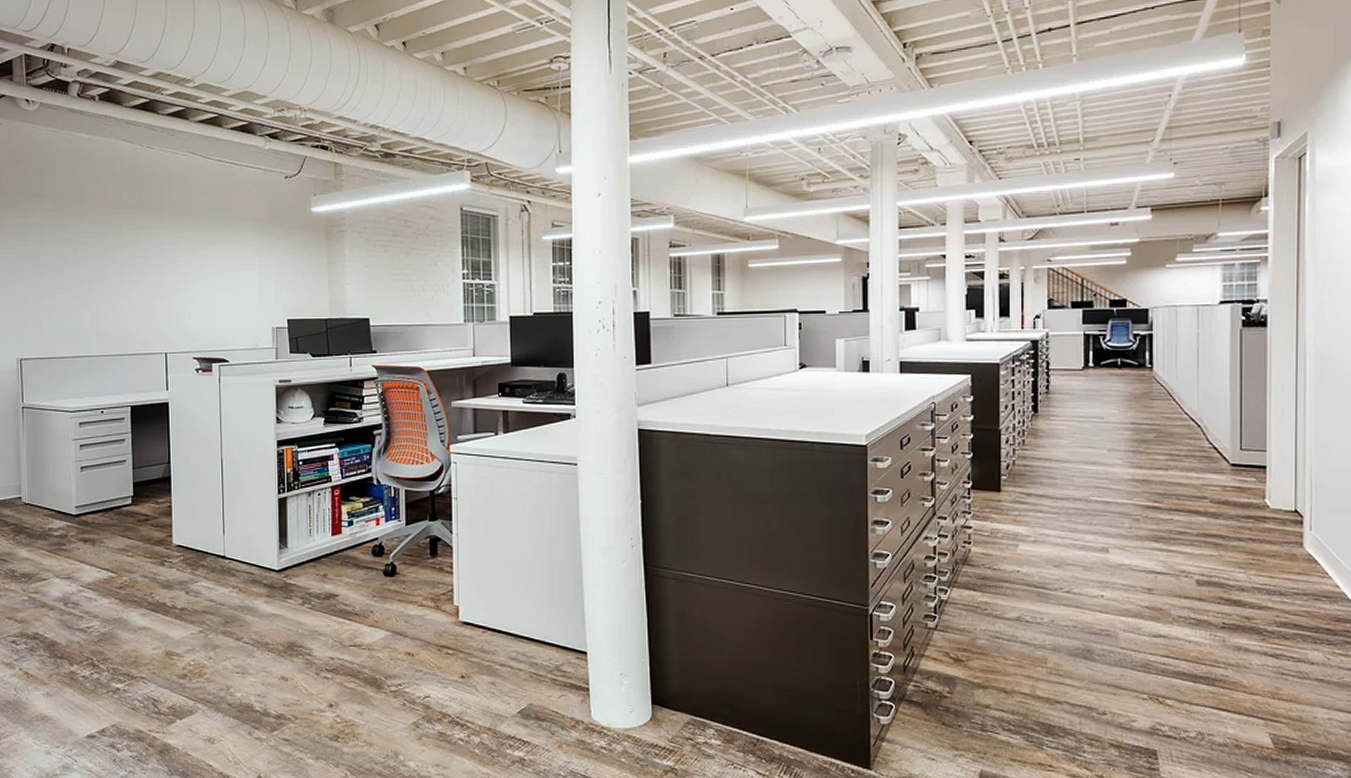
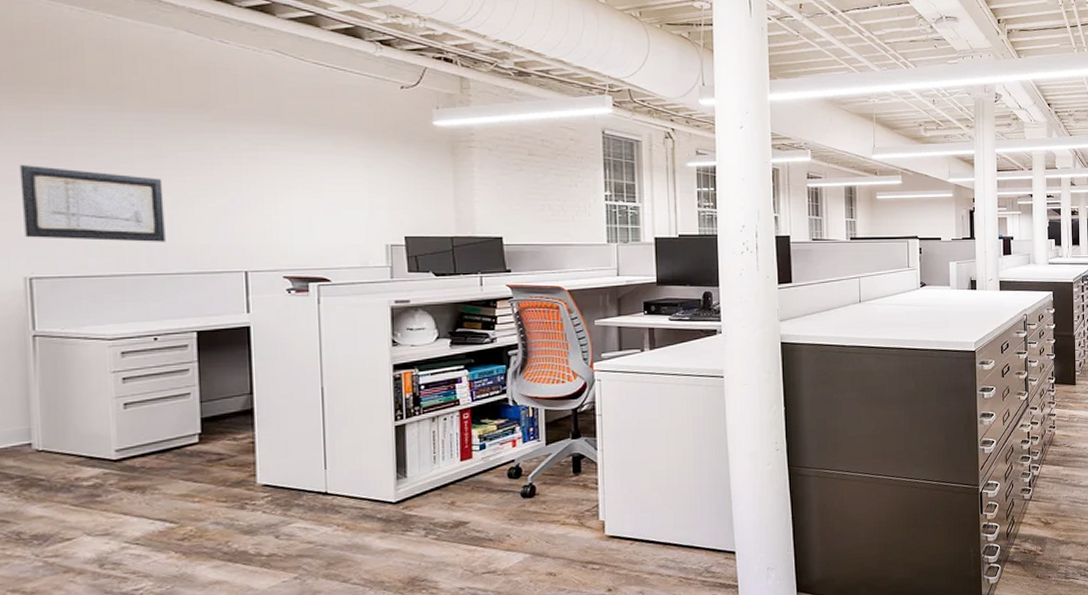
wall art: none [14,264,109,328] -> present [19,165,166,242]

